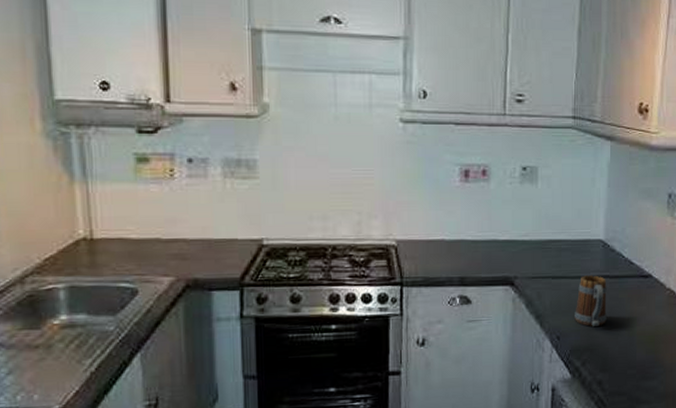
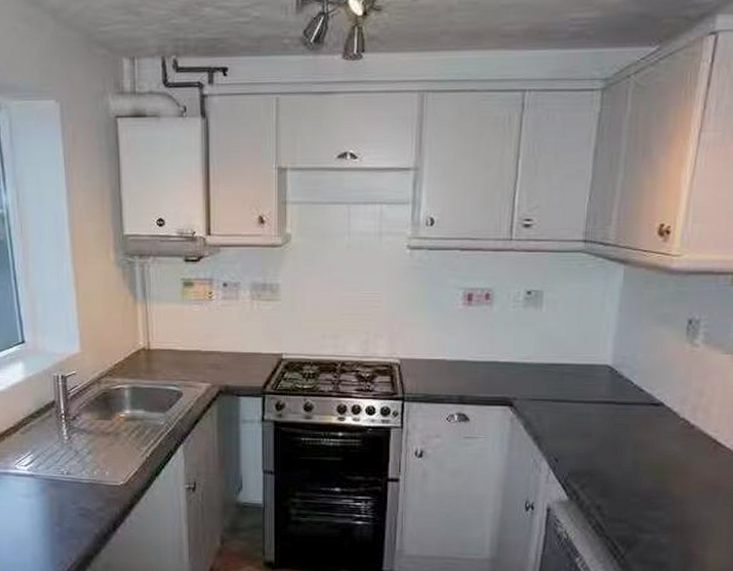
mug: present [575,275,607,327] -> none [575,400,612,451]

